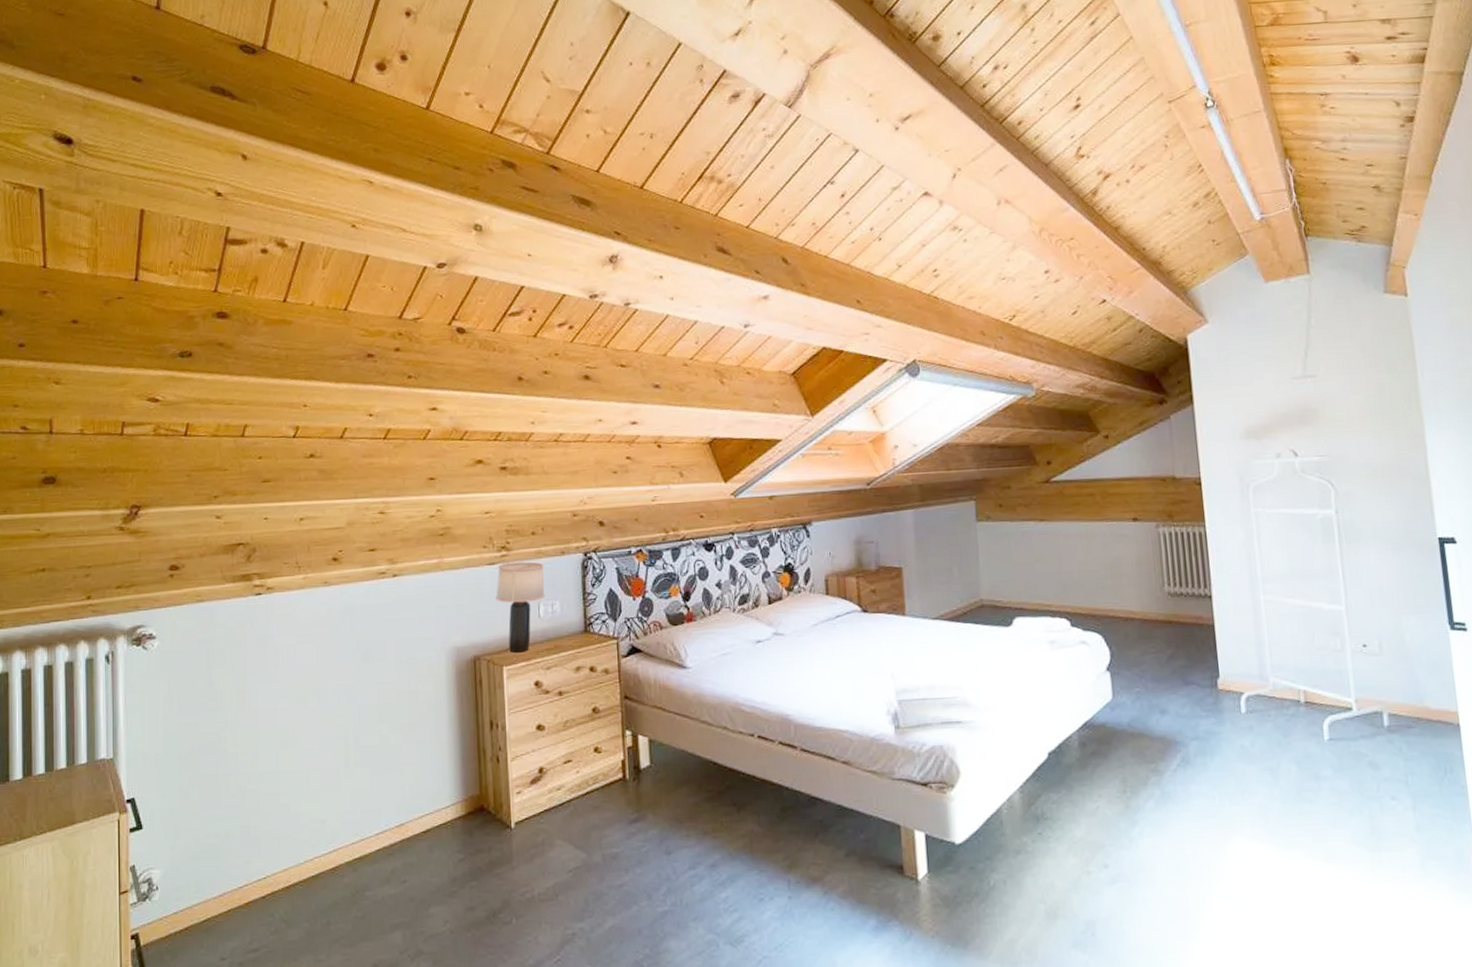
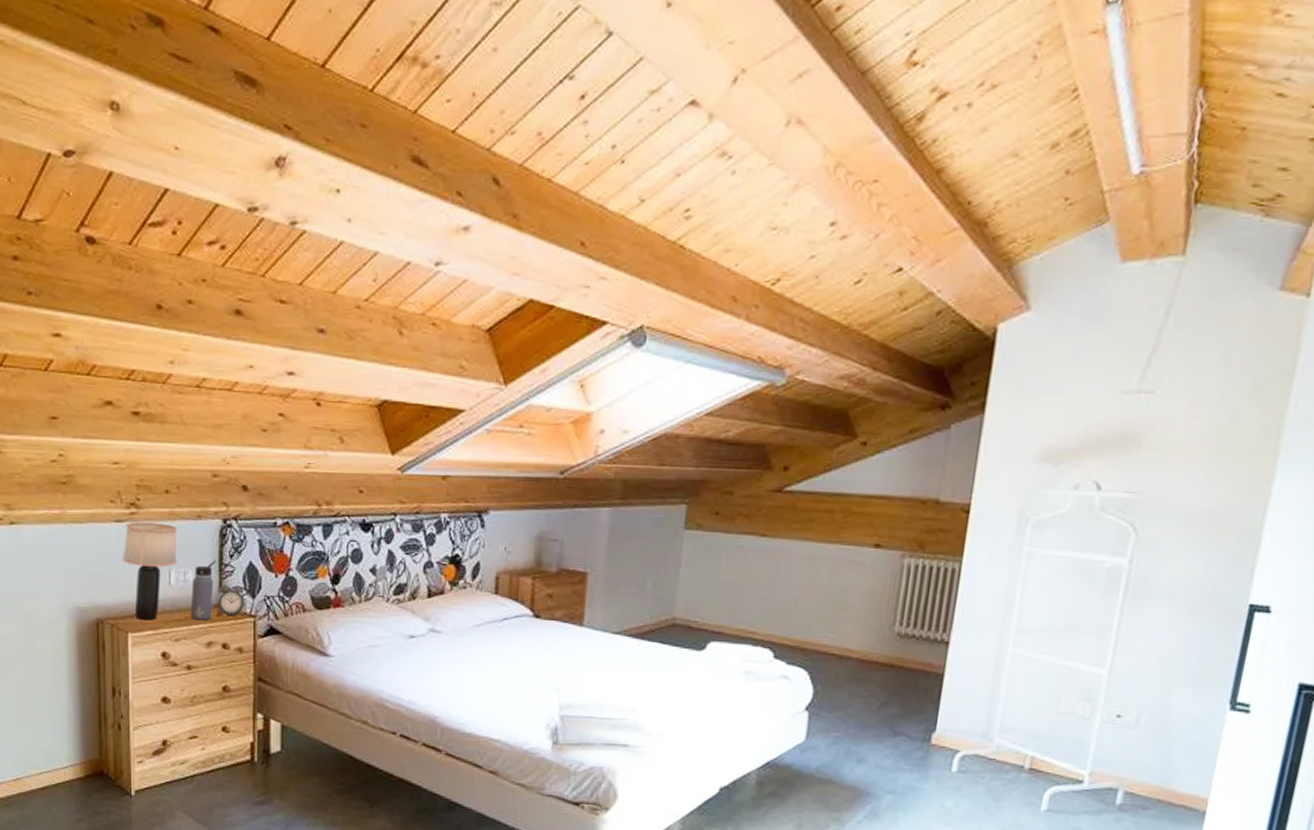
water bottle: none [559,590,580,649] -> present [190,560,216,622]
alarm clock: none [582,611,608,641] -> present [217,585,245,617]

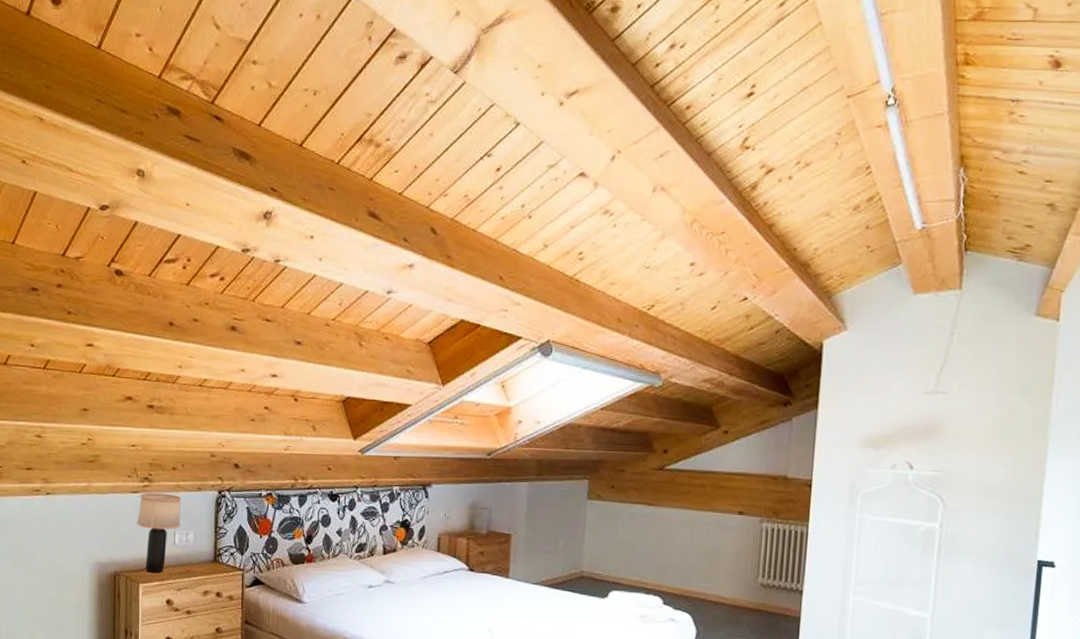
water bottle: present [190,560,216,622] -> none [190,524,212,574]
alarm clock: present [217,585,245,617] -> none [212,544,236,570]

